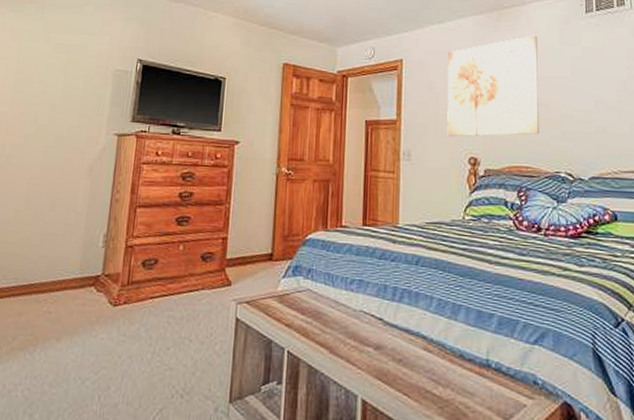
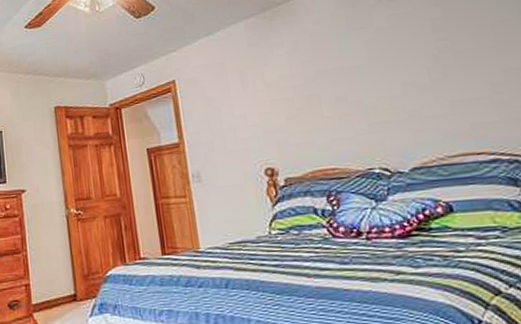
wall art: present [447,35,540,137] -> none [222,26,342,151]

